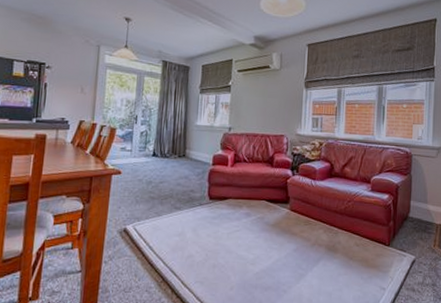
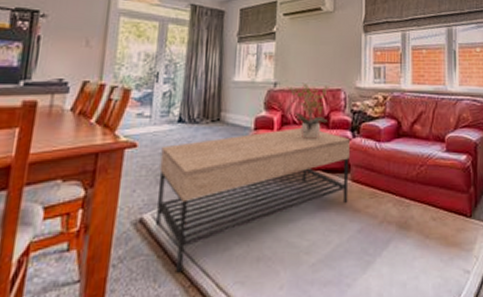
coffee table: none [136,165,290,271] -> present [156,128,350,273]
potted plant: none [238,128,275,175] -> present [286,82,330,139]

